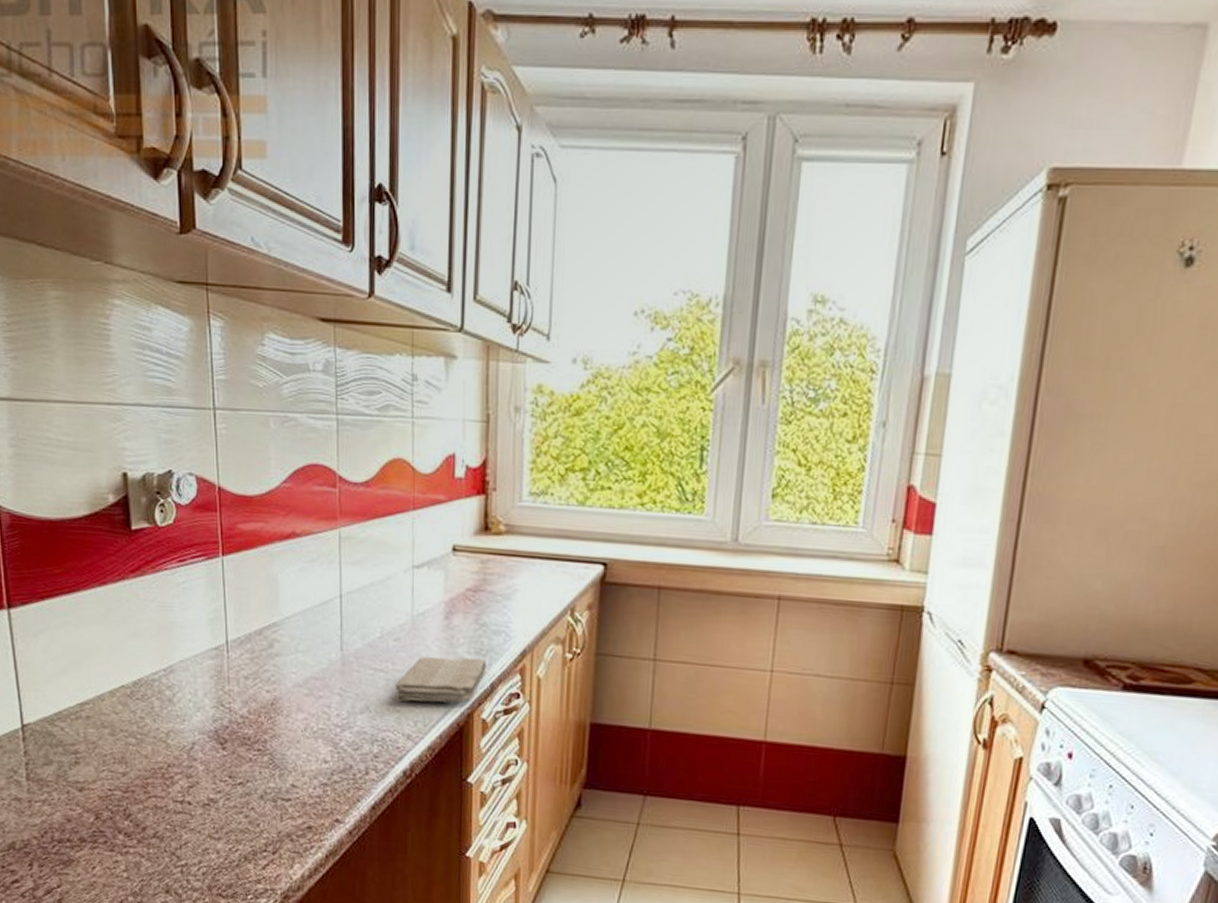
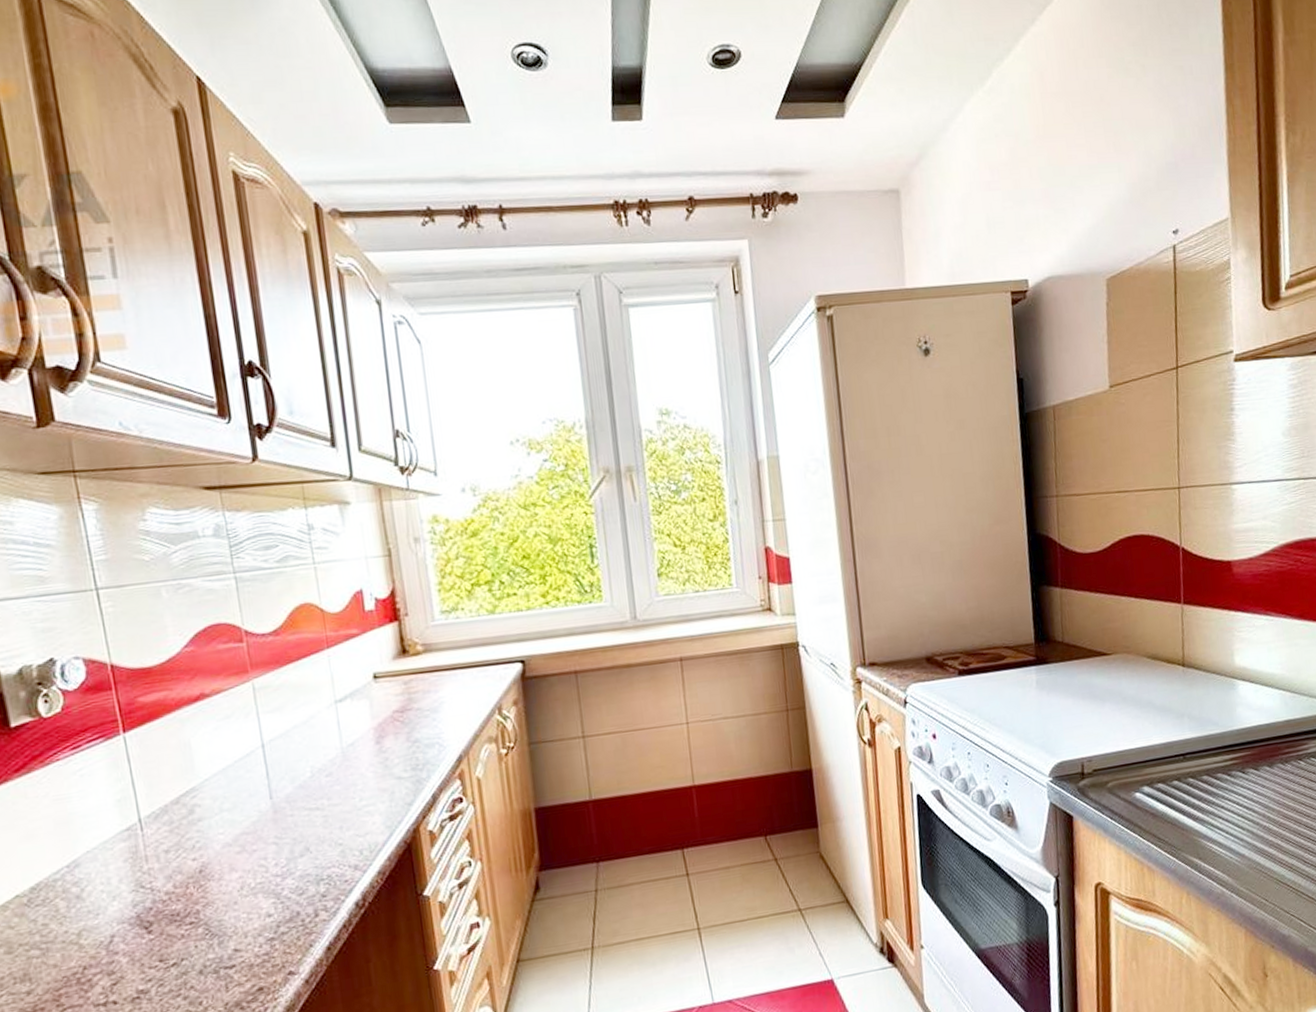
washcloth: present [394,657,486,703] -> none [333,773,425,834]

